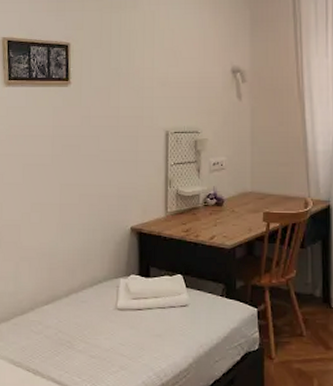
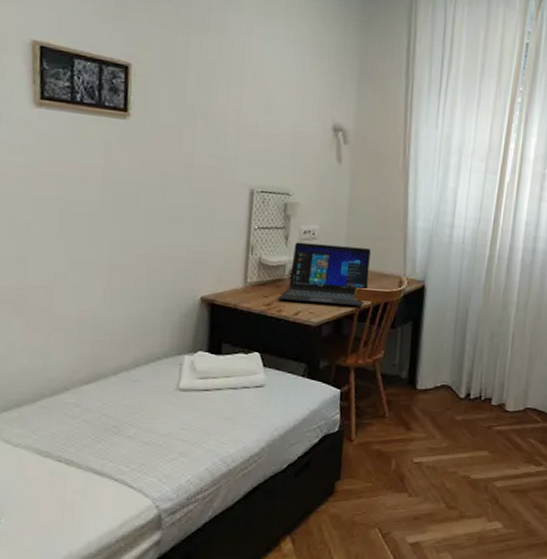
laptop: none [195,173,275,229] -> present [278,242,371,307]

